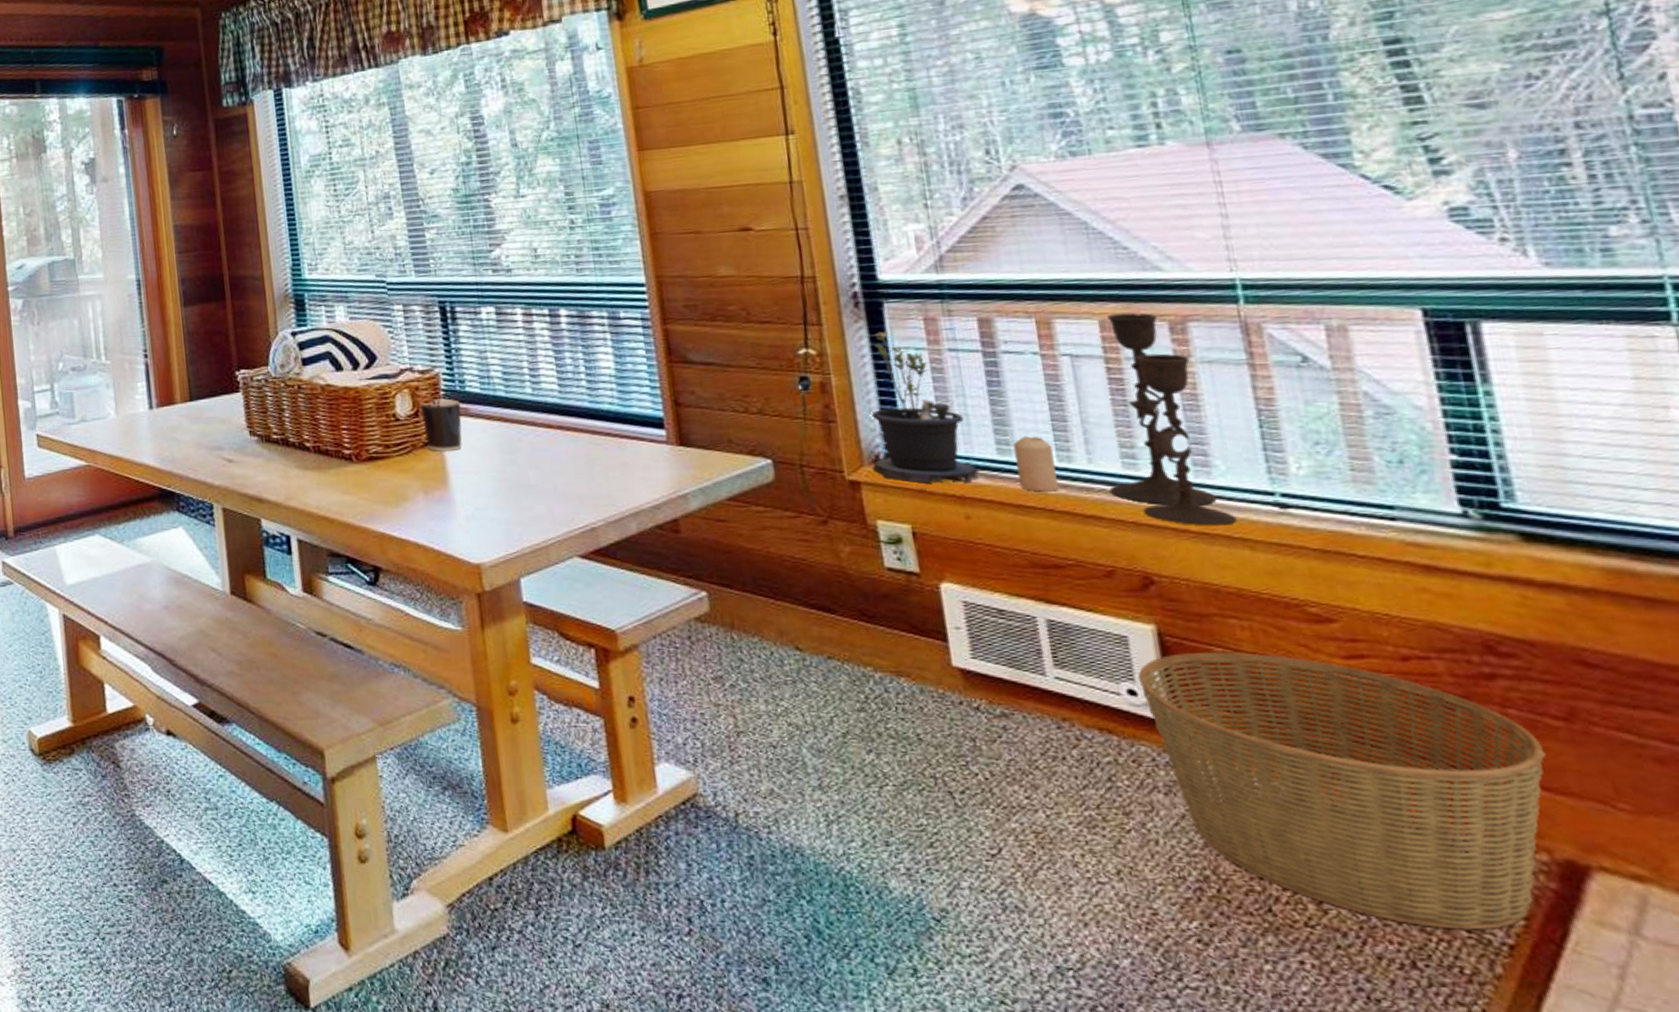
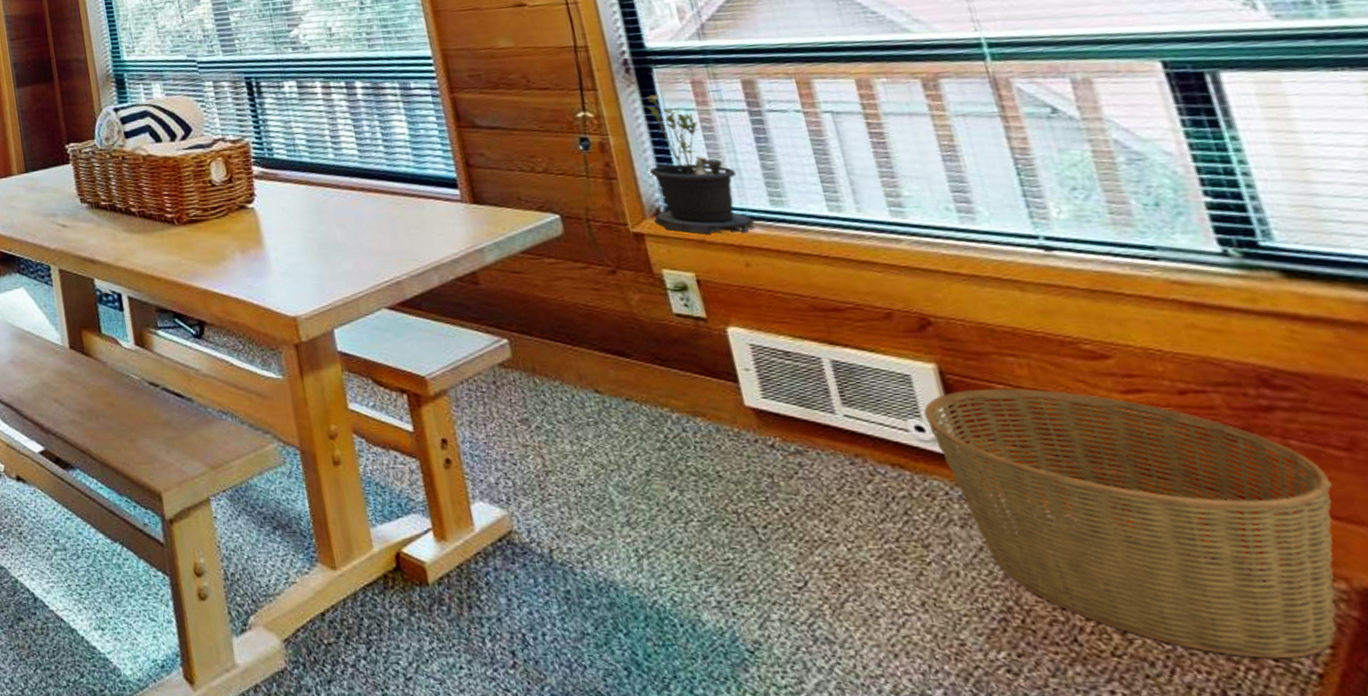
mug: present [419,398,462,452] -> none [232,165,274,214]
candle: present [1013,436,1059,492] -> none [785,188,832,240]
candlestick: present [1107,313,1237,526] -> none [863,71,1005,269]

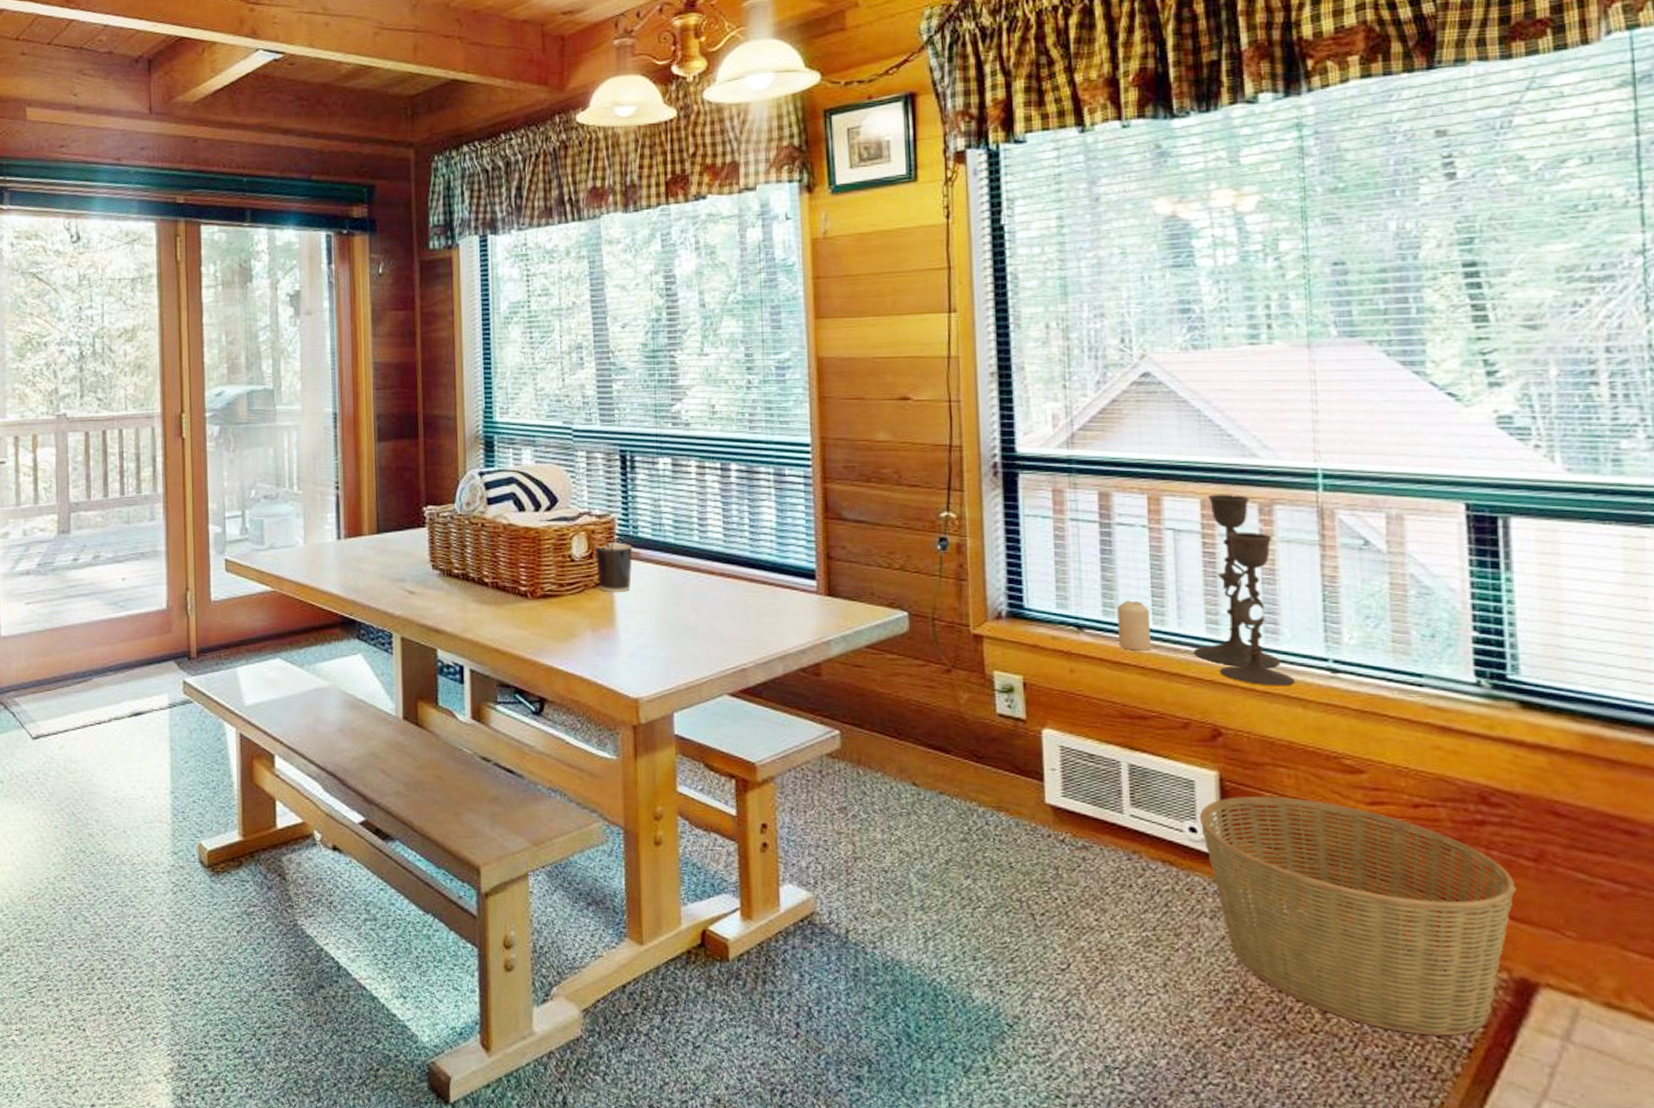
mug: none [232,165,274,214] -> present [594,542,633,593]
potted plant: present [646,94,756,234] -> none [995,499,1085,641]
candle: none [785,188,832,240] -> present [1117,600,1151,651]
candlestick: none [863,71,1005,269] -> present [1194,494,1295,686]

